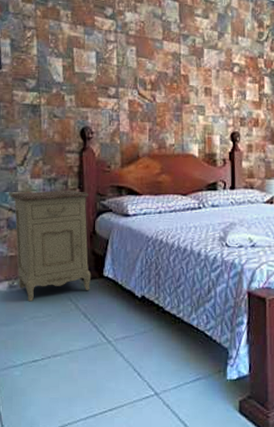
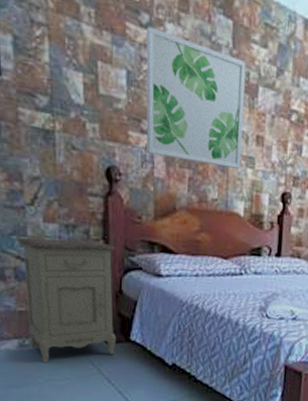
wall art: none [110,17,193,117] -> present [146,26,246,169]

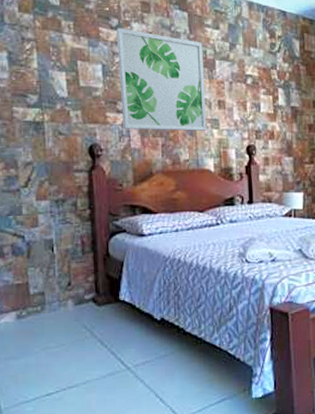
nightstand: present [17,237,116,364] -> none [14,210,106,332]

